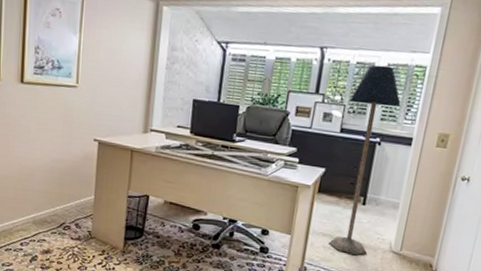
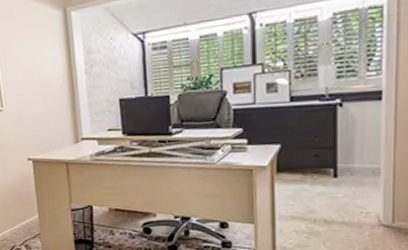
floor lamp: present [329,65,401,255] -> none [294,15,358,236]

